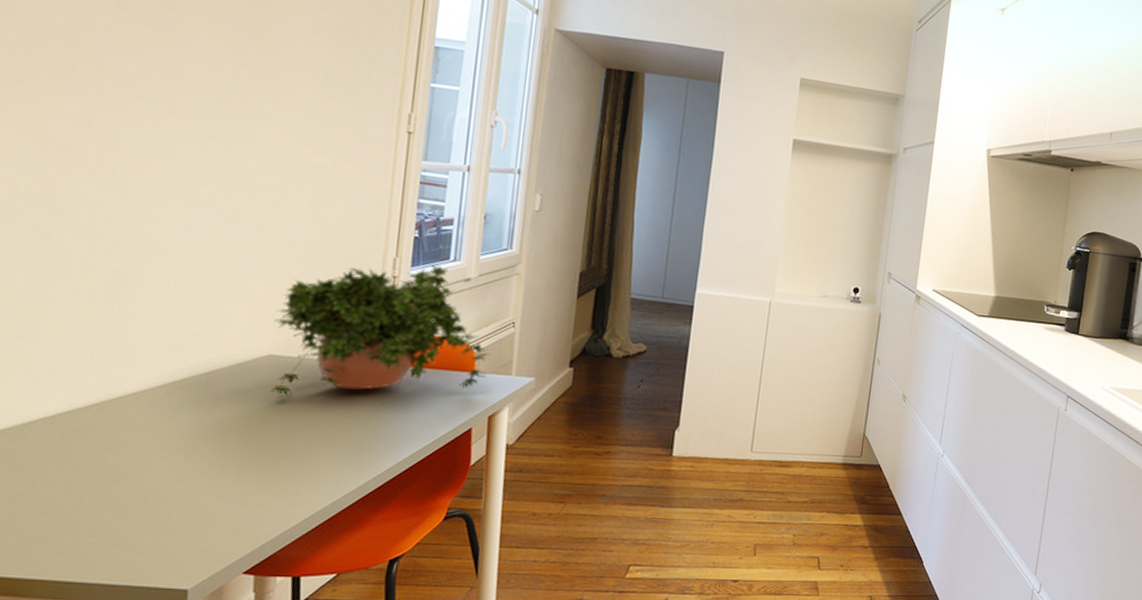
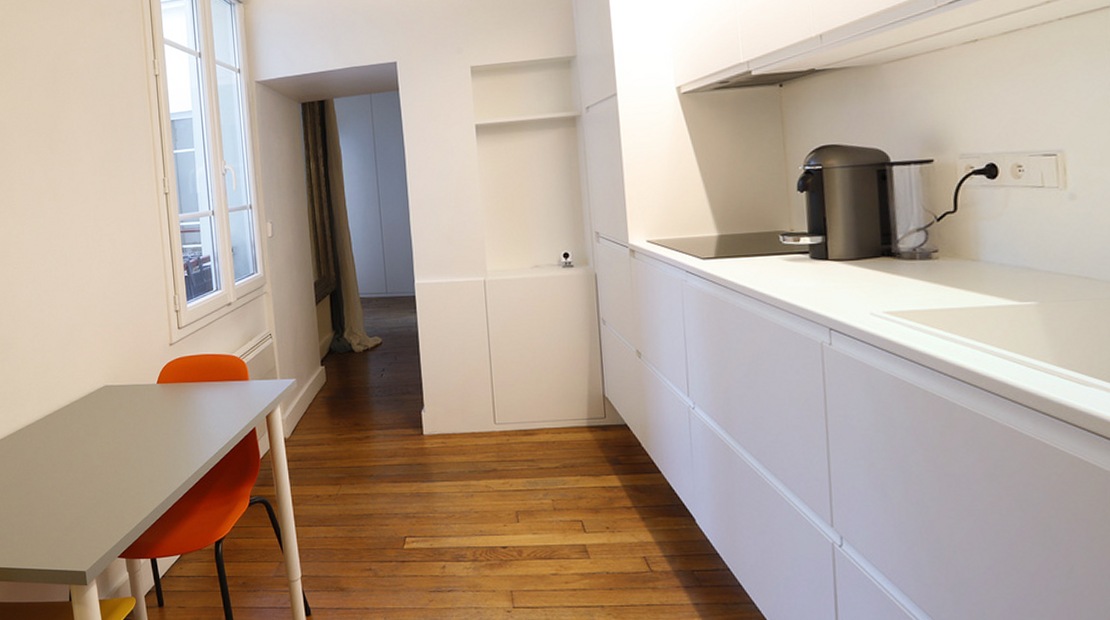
potted plant: present [271,263,490,396] -> none [103,295,259,417]

